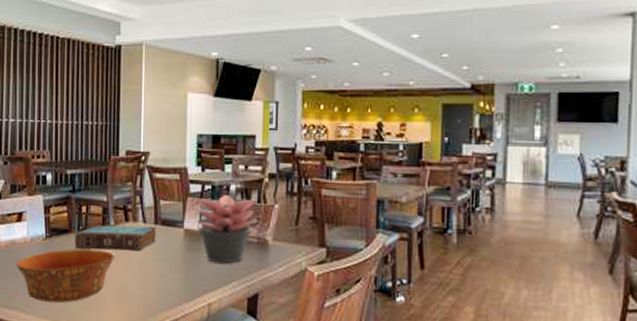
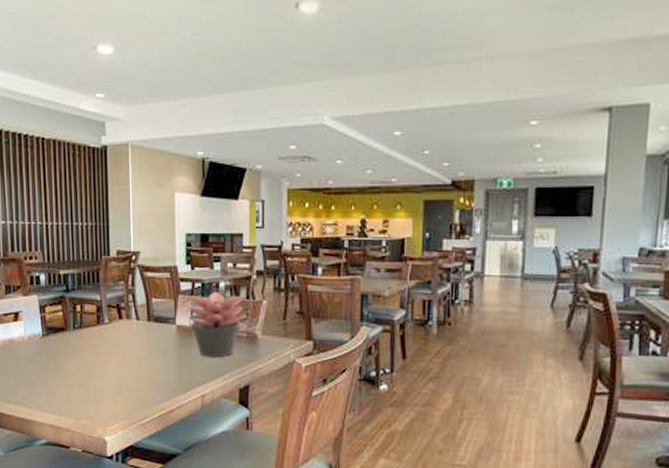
bowl: present [16,249,114,304] -> none [15,346,110,398]
book: present [75,225,157,251] -> none [71,323,151,347]

